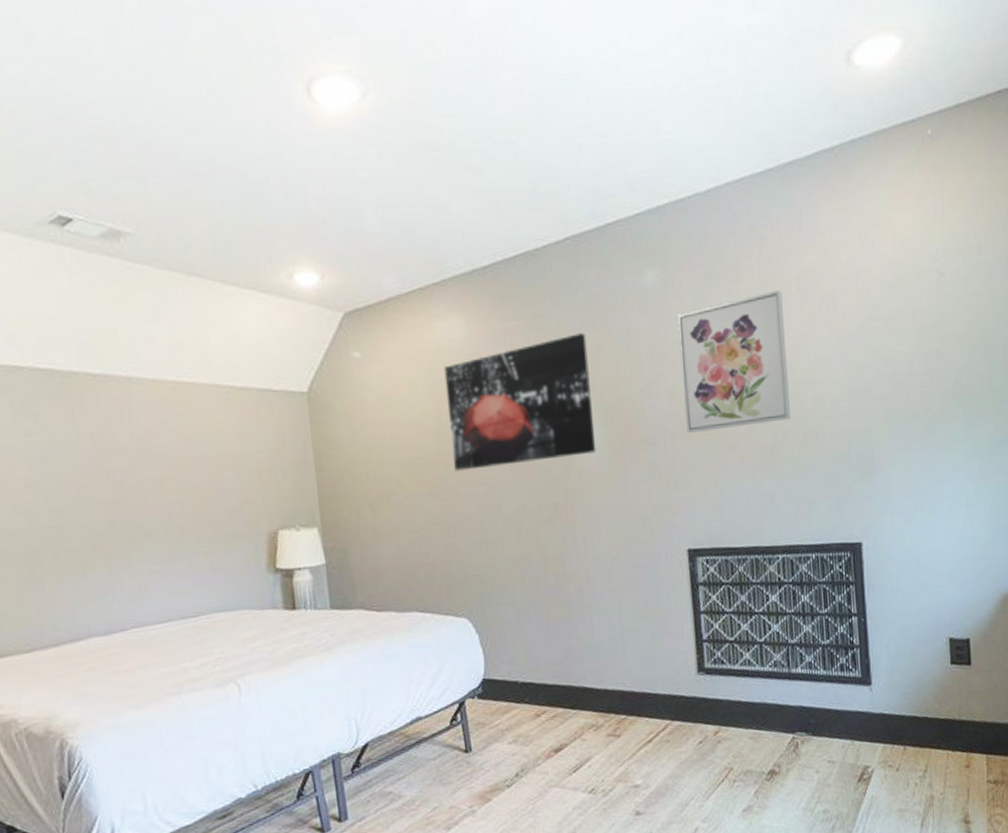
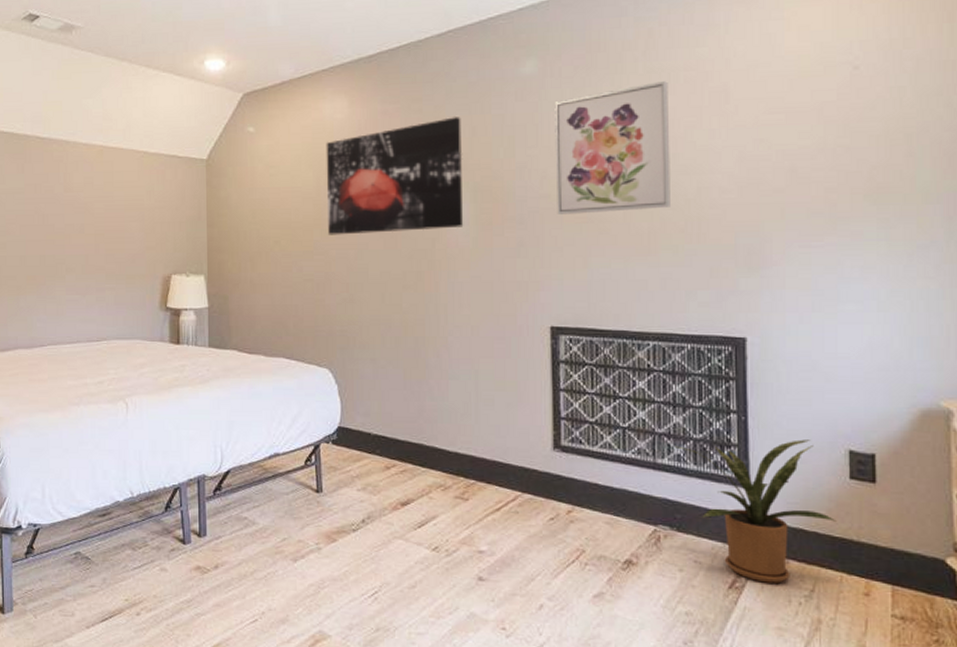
house plant: none [807,633,942,771] -> present [675,439,837,583]

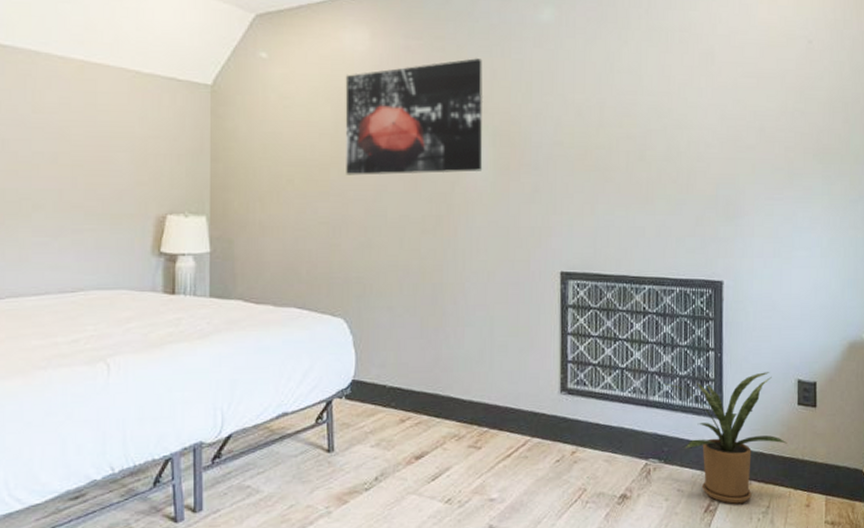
wall art: present [555,81,670,214] -> none [568,39,667,162]

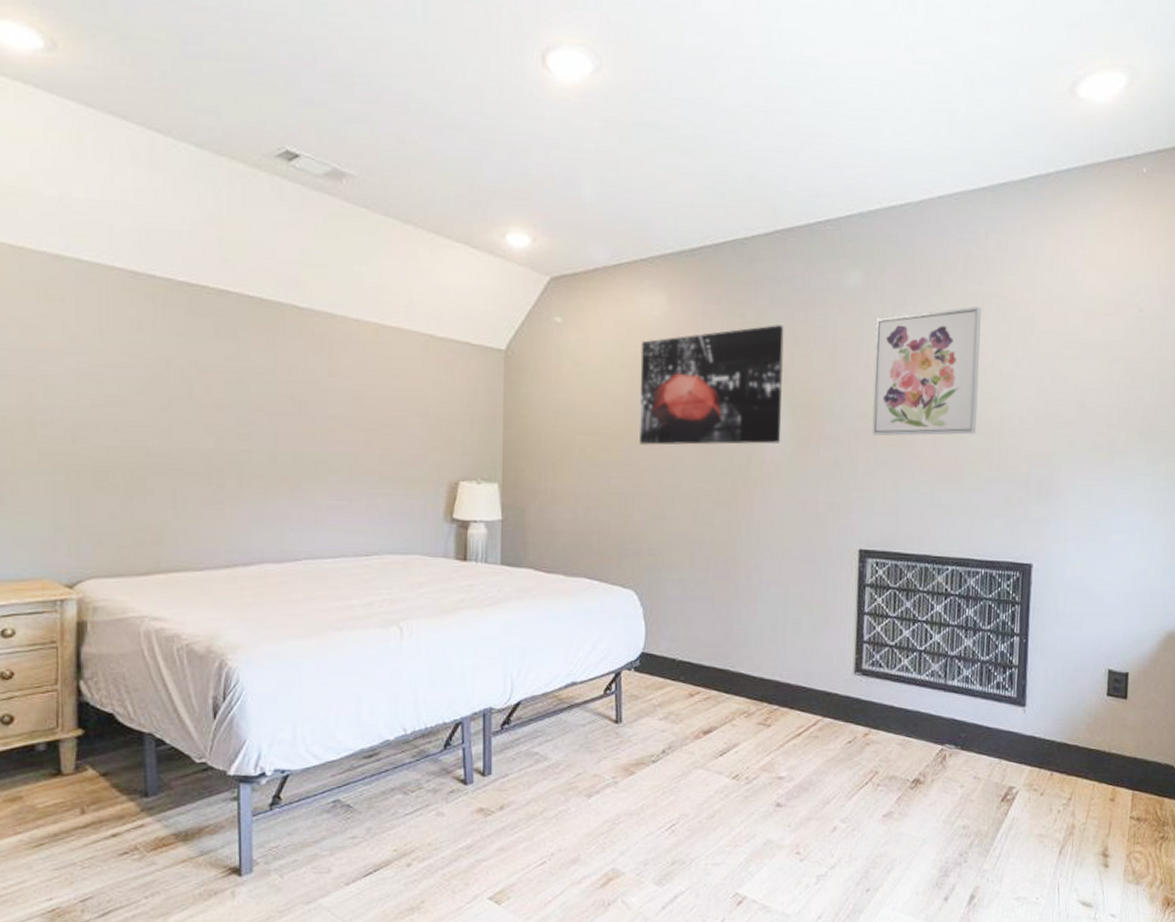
wall art: none [568,39,667,162] -> present [872,306,981,436]
house plant: present [664,372,787,504] -> none [964,660,1094,794]

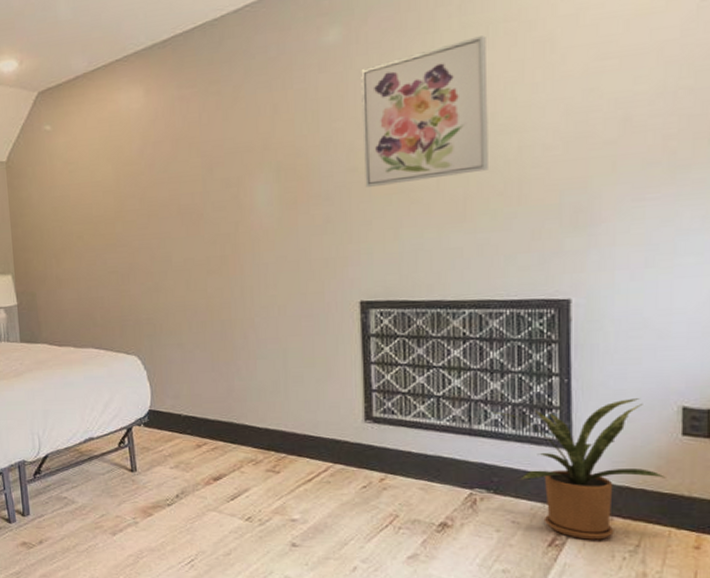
wall art: present [640,325,784,445] -> none [123,95,268,227]
house plant: none [964,660,1094,794] -> present [492,398,666,540]

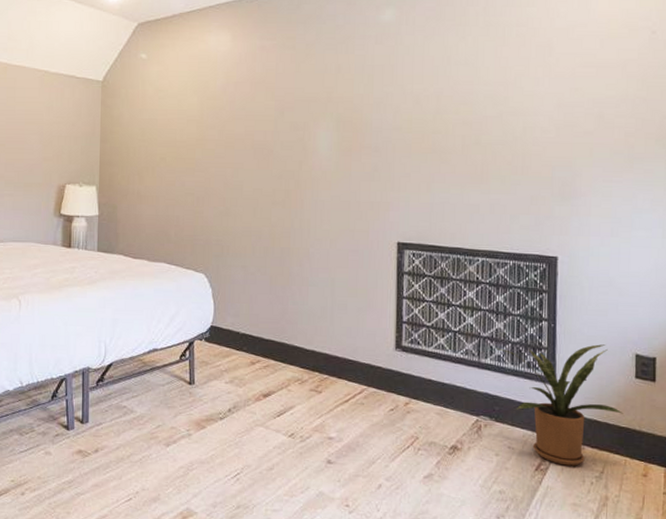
wall art: present [361,36,488,187] -> none [407,34,503,145]

